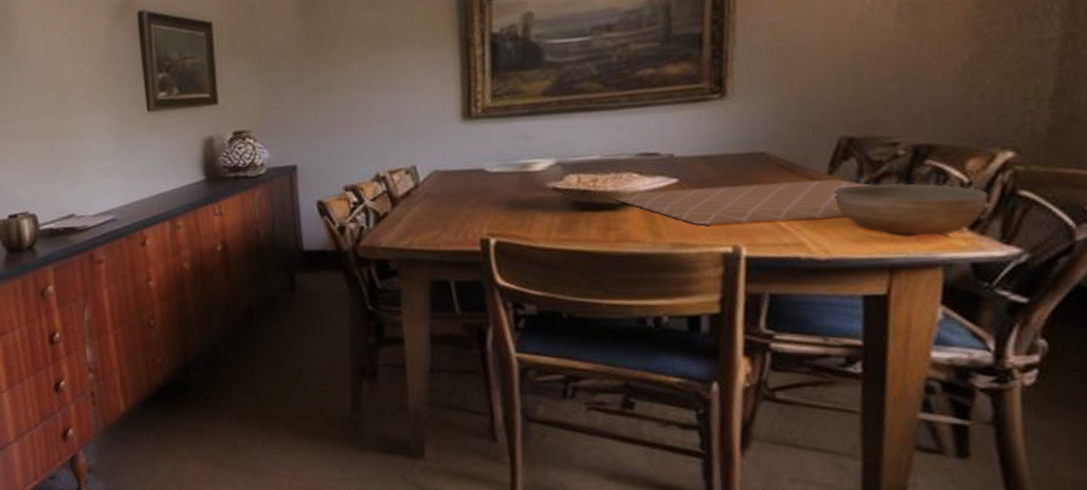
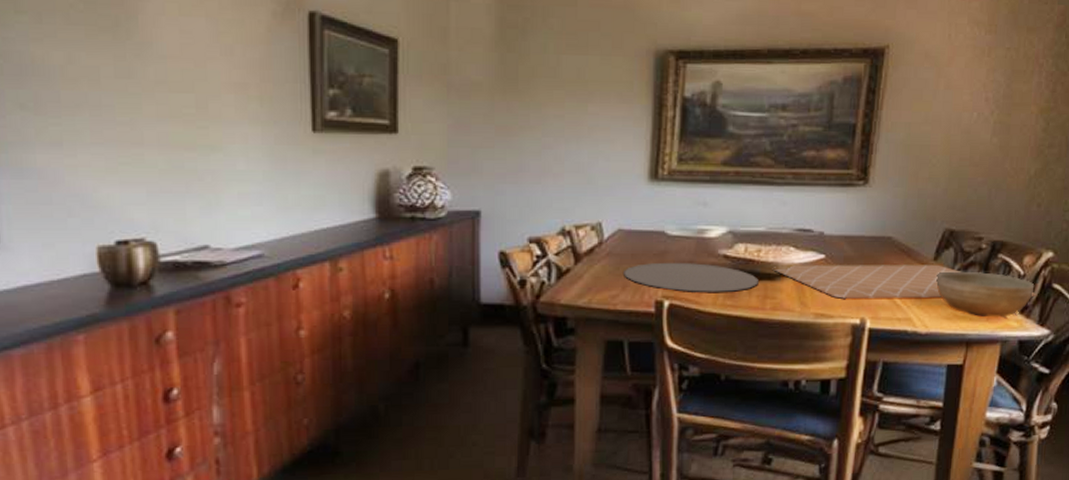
placemat: none [443,198,598,229] -> present [624,262,758,293]

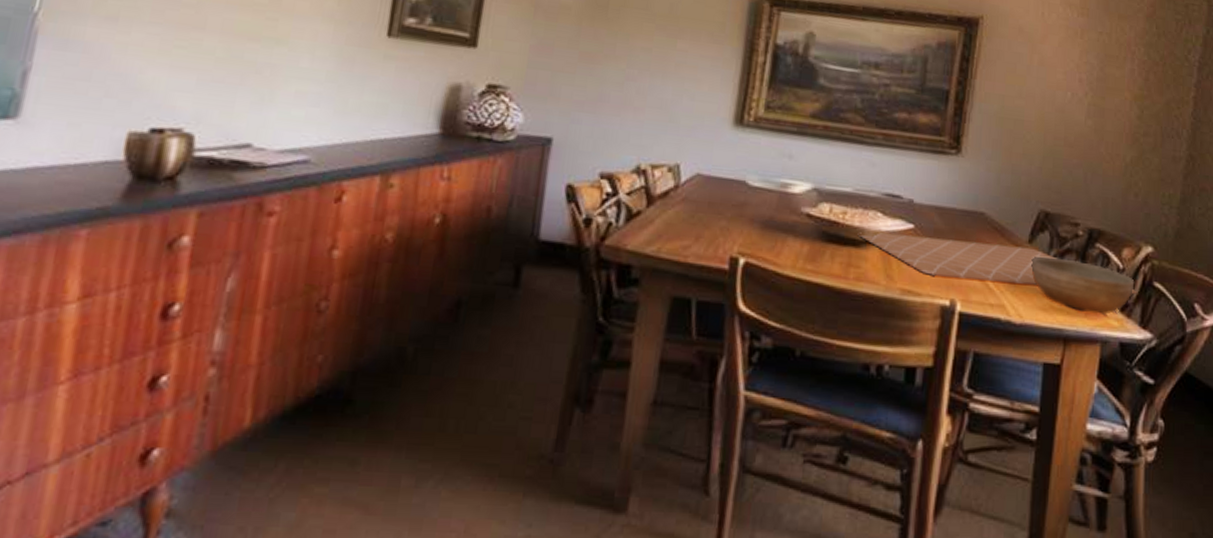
placemat: present [624,262,758,293] -> none [698,214,843,256]

